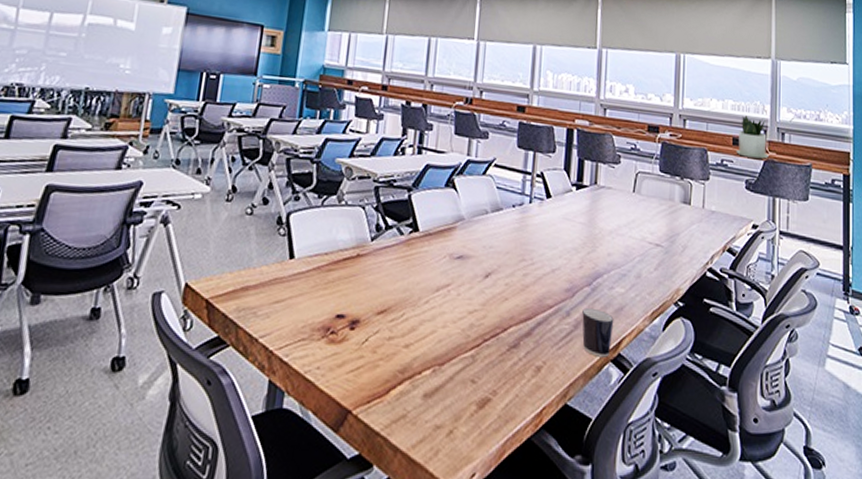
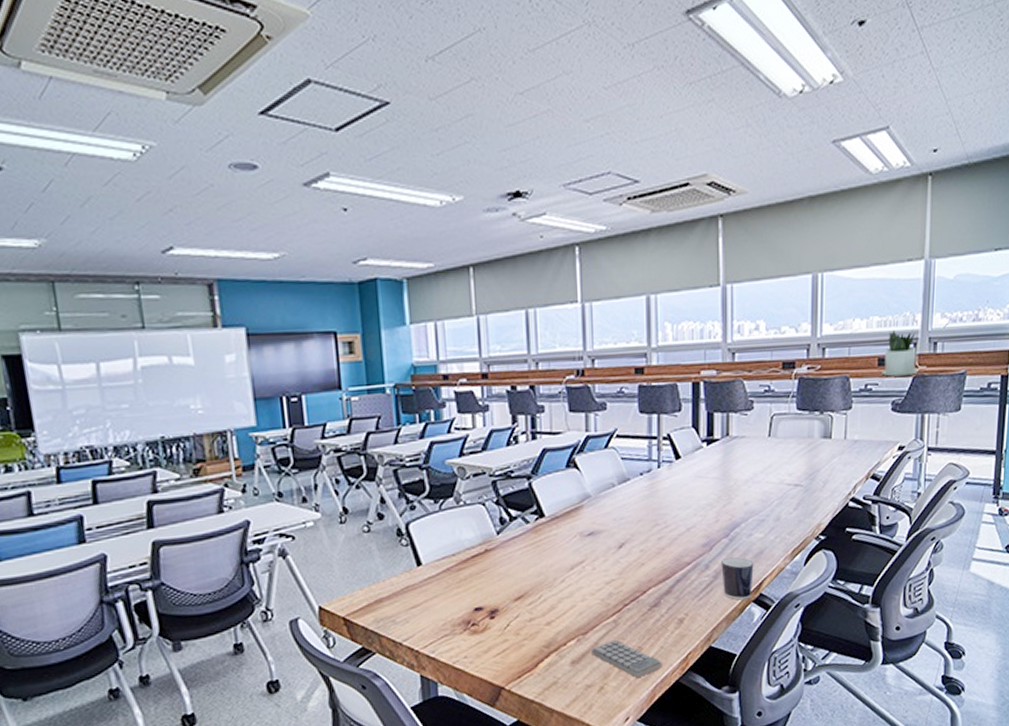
calculator: none [445,377,516,428] -> present [591,639,662,679]

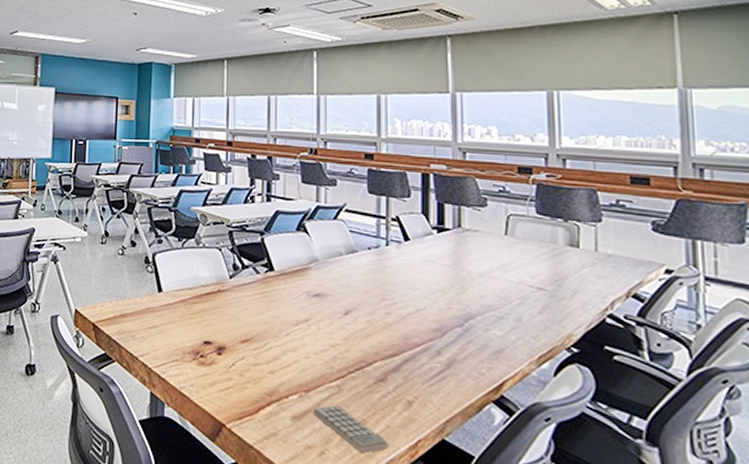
mug: present [721,557,754,600] -> none [455,349,493,398]
planter: present [882,330,918,377] -> none [636,151,683,198]

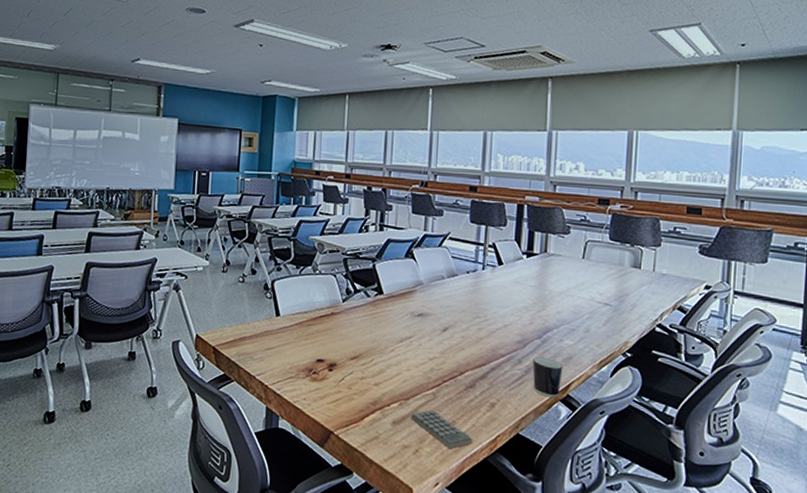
mug: none [455,349,493,398] -> present [532,357,563,398]

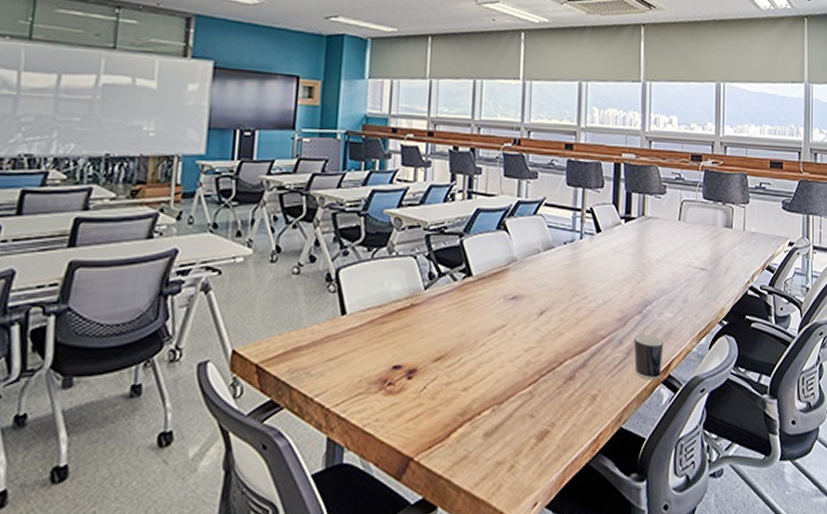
calculator: present [411,409,473,449] -> none [505,412,574,458]

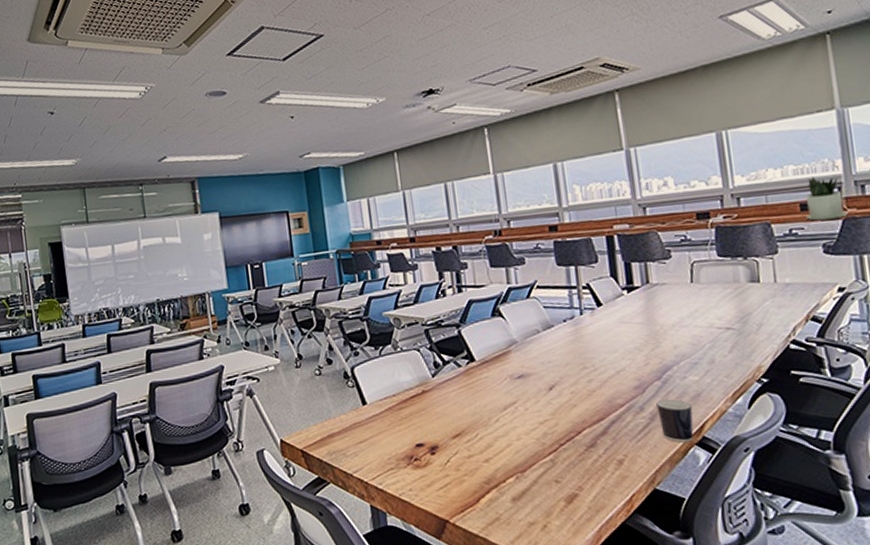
planter: none [773,139,803,180] -> present [806,176,848,221]

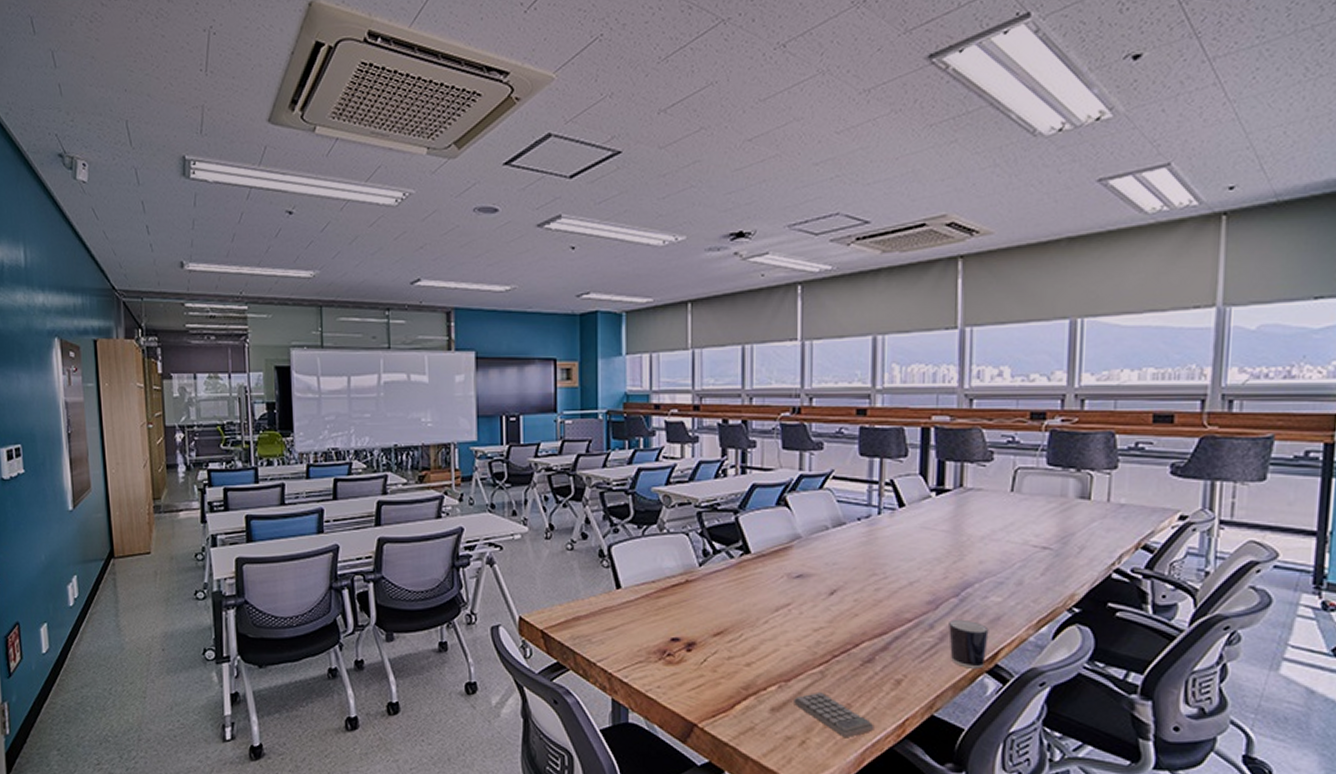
calculator: none [531,478,606,519] -> present [794,691,874,738]
planter: present [806,176,848,221] -> none [1158,384,1207,436]

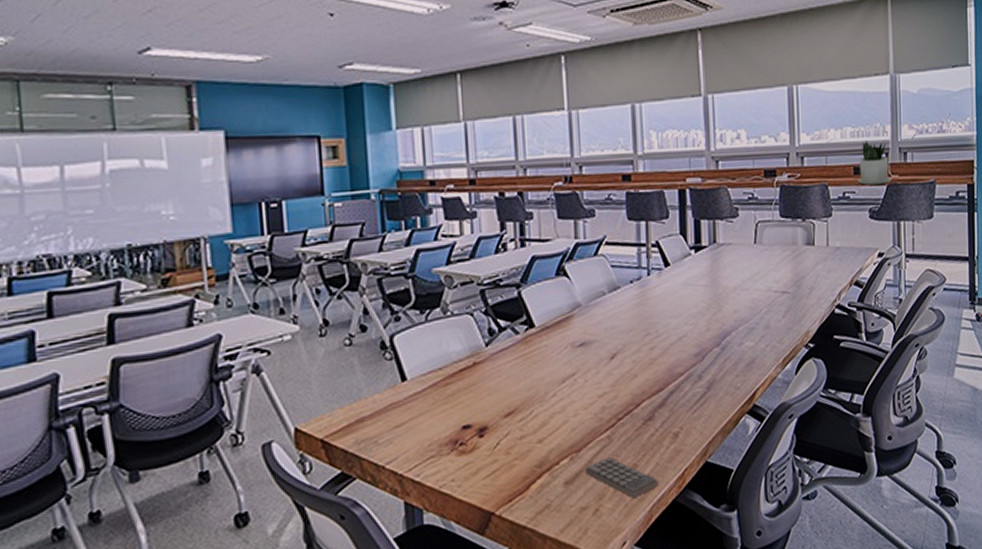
mug: present [948,620,989,669] -> none [714,367,747,412]
planter: none [1158,384,1207,436] -> present [858,141,892,185]

